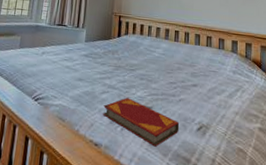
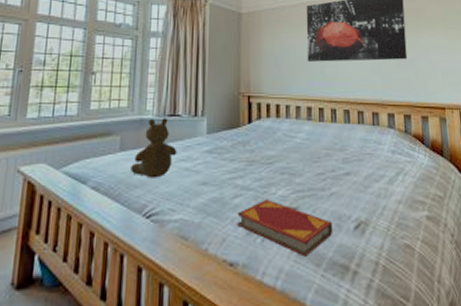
teddy bear: none [26,26,62,71] -> present [131,118,177,178]

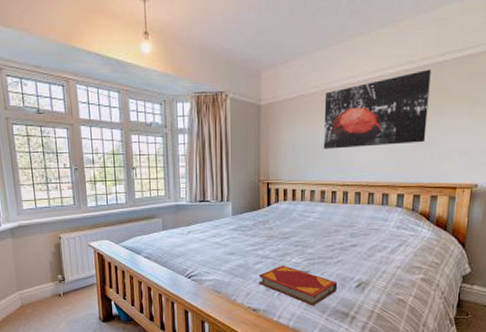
teddy bear: present [131,118,177,178] -> none [173,203,209,250]

